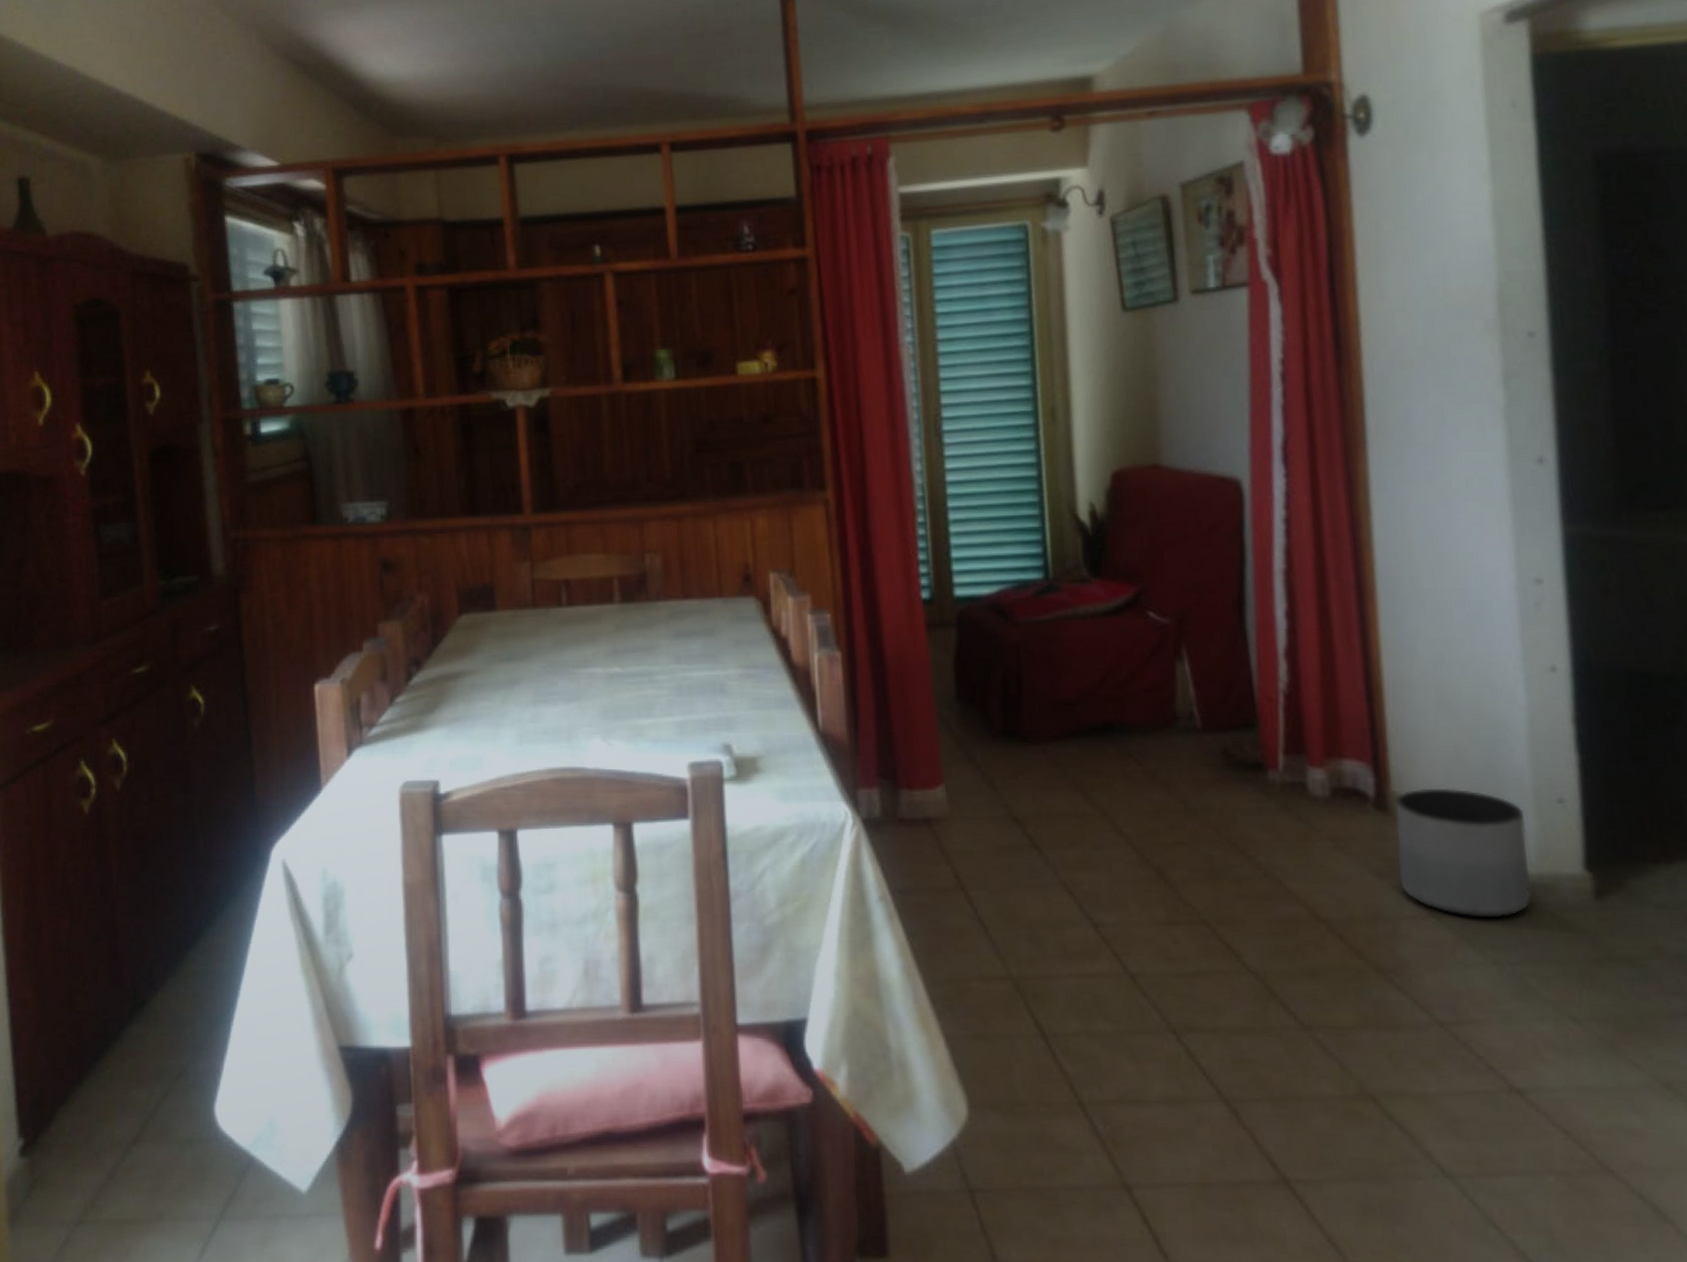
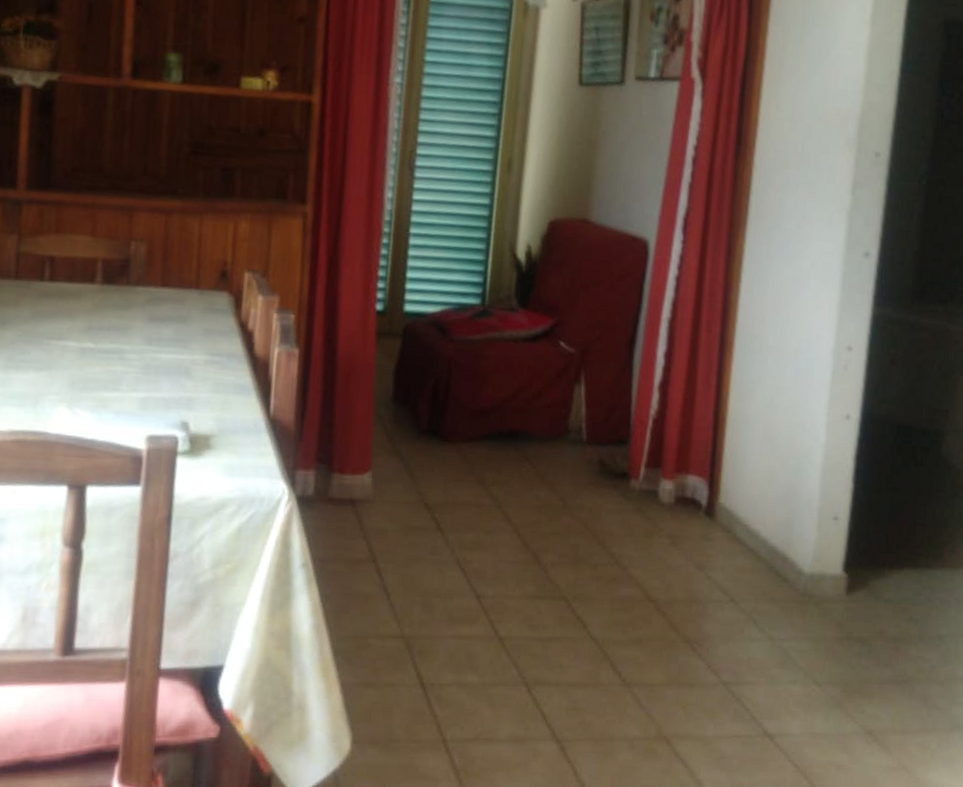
planter: present [1395,788,1532,918] -> none [713,501,810,604]

